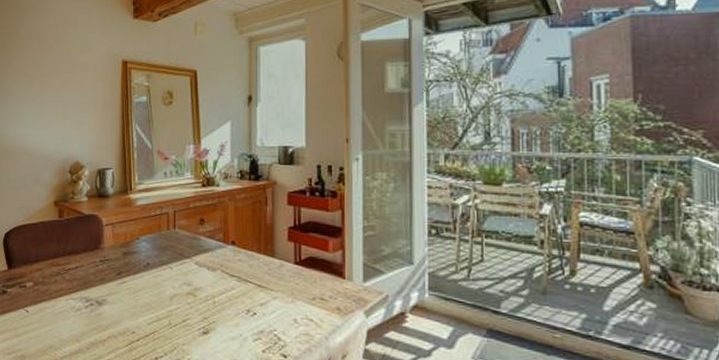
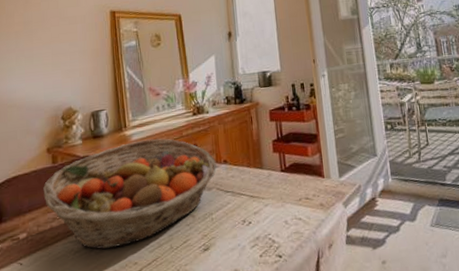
fruit basket: none [49,206,223,313] -> present [43,138,216,250]

